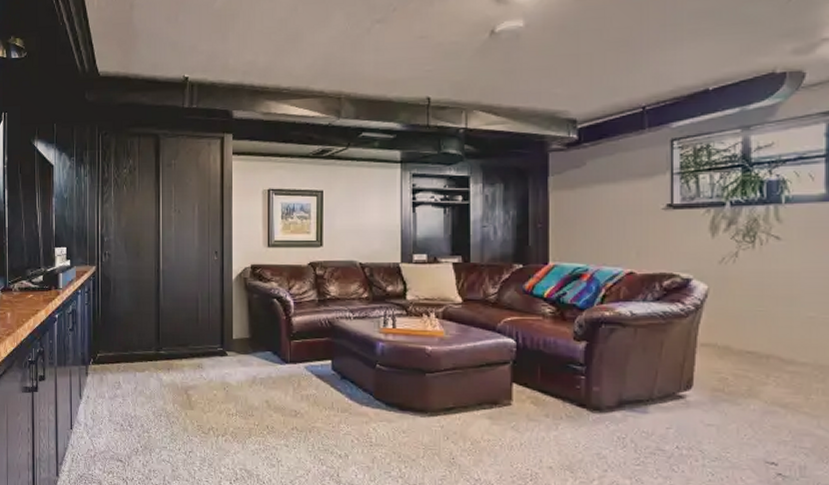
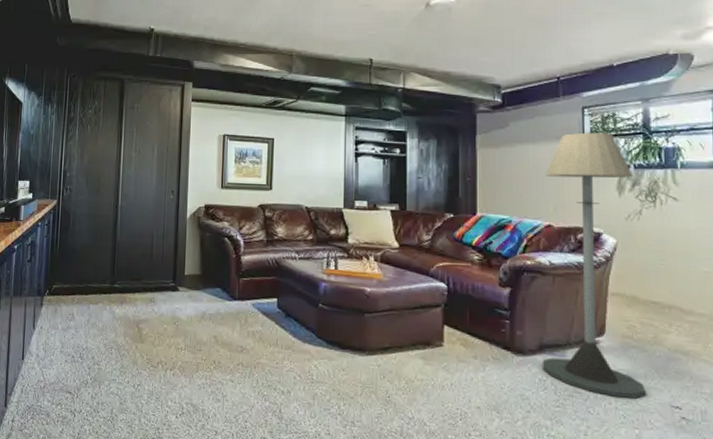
floor lamp: none [621,167,737,455] -> present [542,132,646,399]

